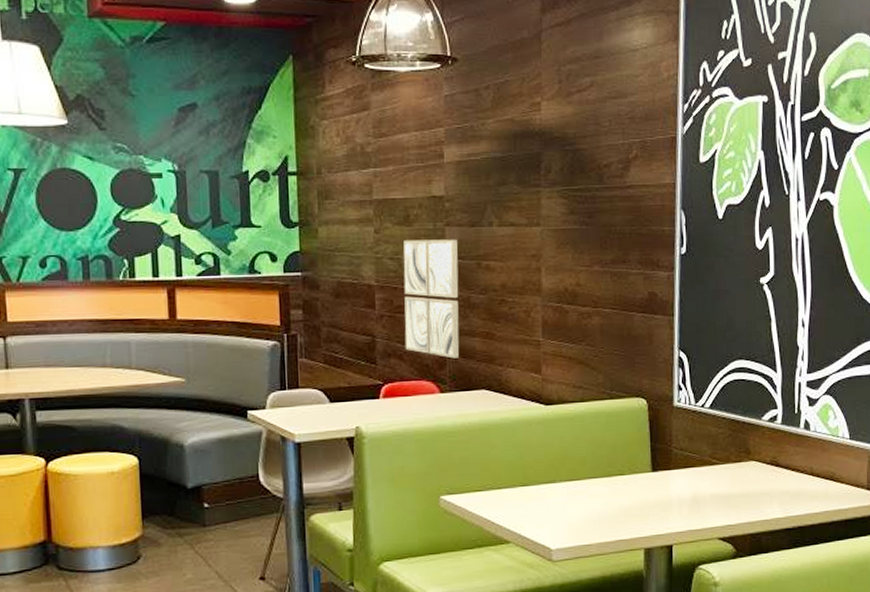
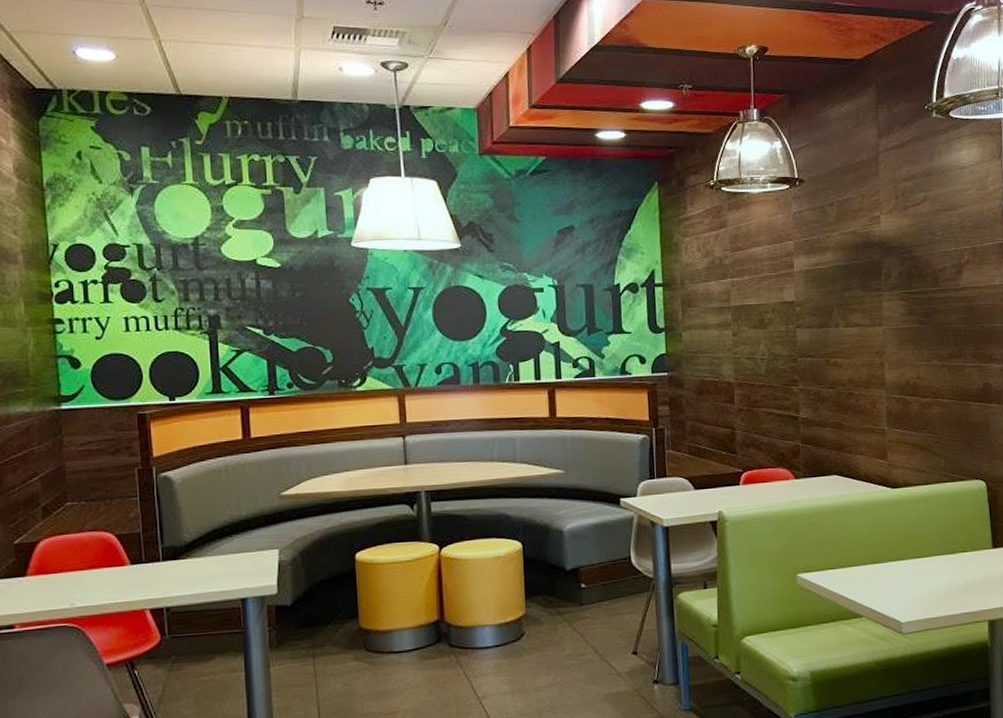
wall art: present [403,239,460,359] -> none [759,339,812,447]

